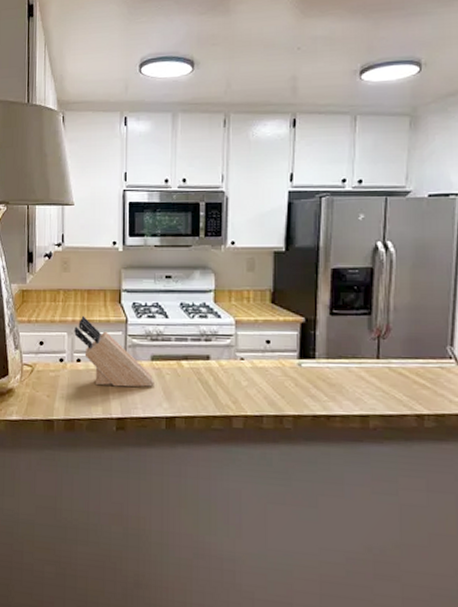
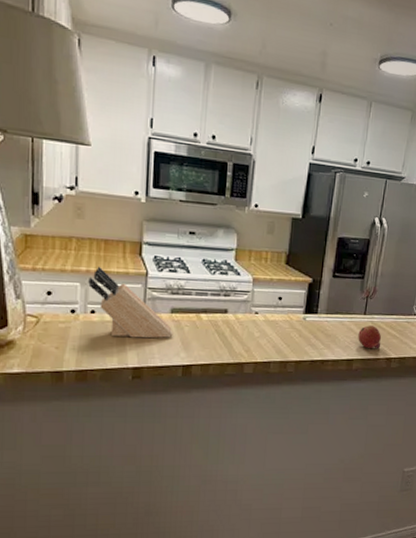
fruit: none [372,372,406,403] -> present [358,325,382,350]

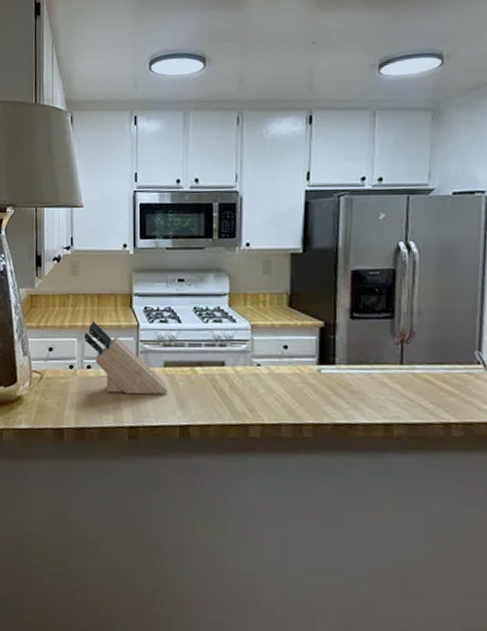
fruit: present [358,325,382,350] -> none [395,378,432,411]

